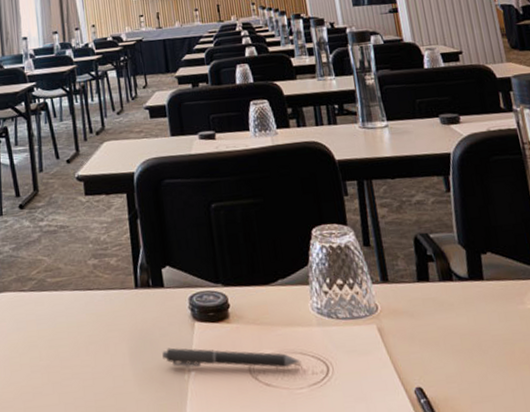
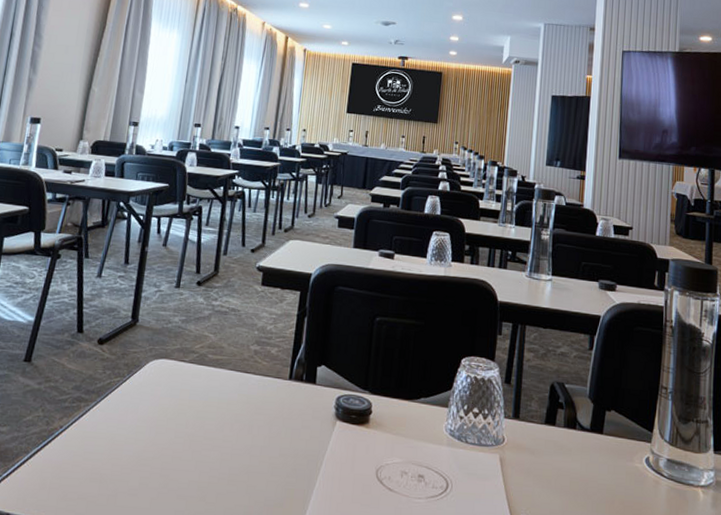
pen: present [162,347,301,368] -> none [300,439,425,478]

